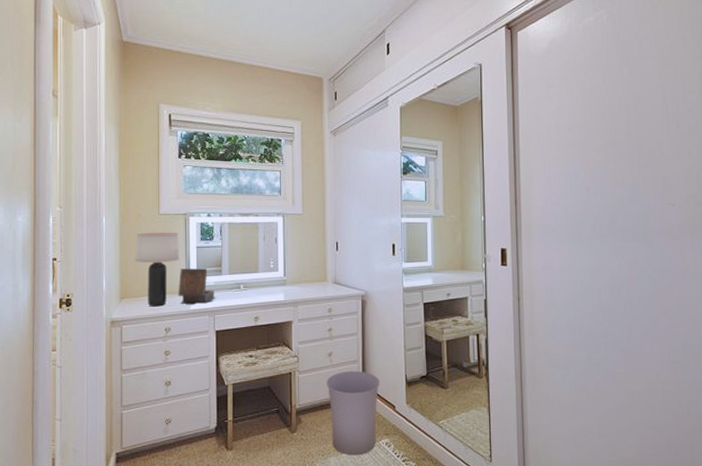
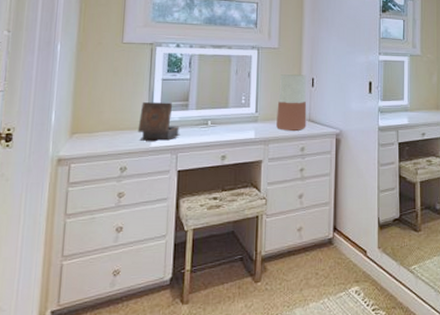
table lamp: present [134,232,180,307] -> none [90,62,143,143]
vase: none [304,239,333,293] -> present [276,74,307,131]
waste bin: present [326,371,380,456] -> none [295,213,352,306]

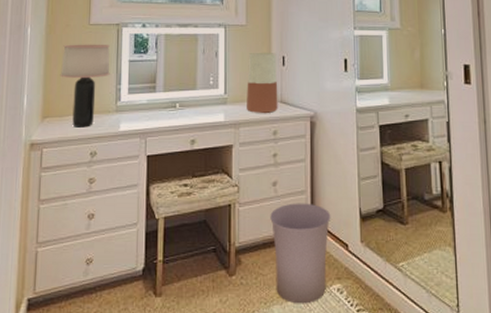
table lamp: none [90,62,143,143] -> present [59,44,110,128]
jewelry box: present [137,102,180,141] -> none [106,85,149,125]
waste bin: none [295,213,352,306] -> present [270,203,331,304]

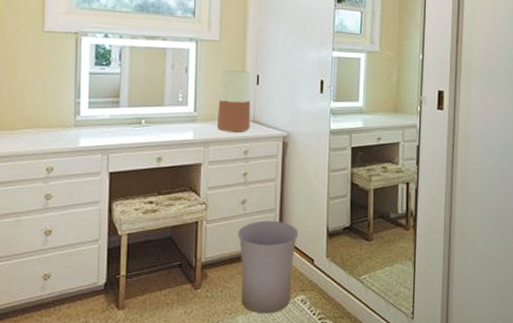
table lamp: present [59,44,110,128] -> none [9,52,68,142]

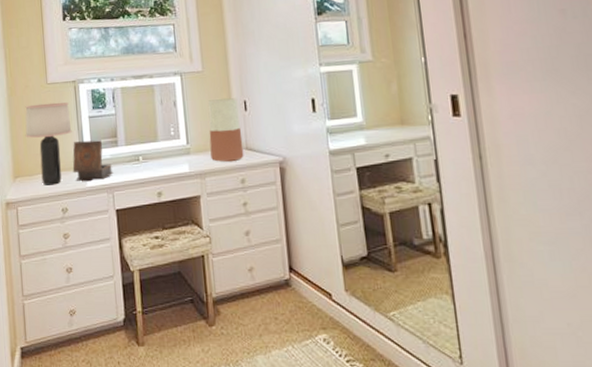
table lamp: none [9,52,68,142] -> present [25,102,72,186]
jewelry box: none [64,98,111,140] -> present [72,140,114,181]
waste bin: present [238,220,299,314] -> none [245,252,311,354]

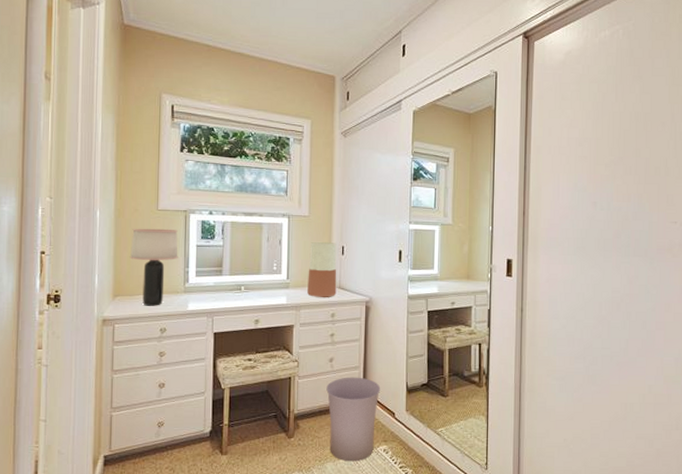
jewelry box: present [72,140,114,181] -> none [175,268,215,305]
waste bin: none [245,252,311,354] -> present [326,377,381,462]

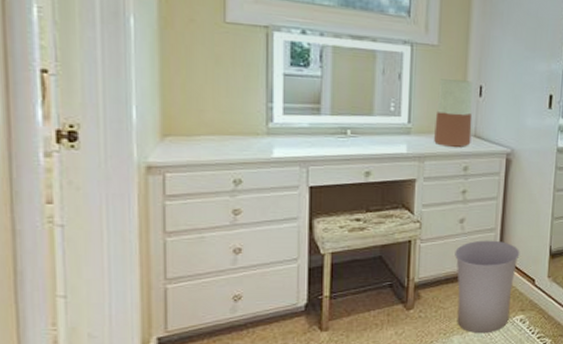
table lamp: present [129,228,178,306] -> none [184,45,257,151]

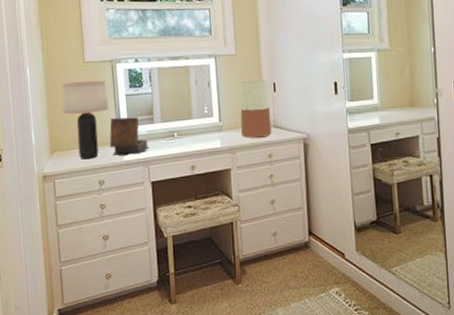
table lamp: none [184,45,257,151] -> present [62,80,109,160]
jewelry box: none [254,102,311,151] -> present [109,117,150,156]
waste bin: present [455,240,520,334] -> none [270,218,328,306]

